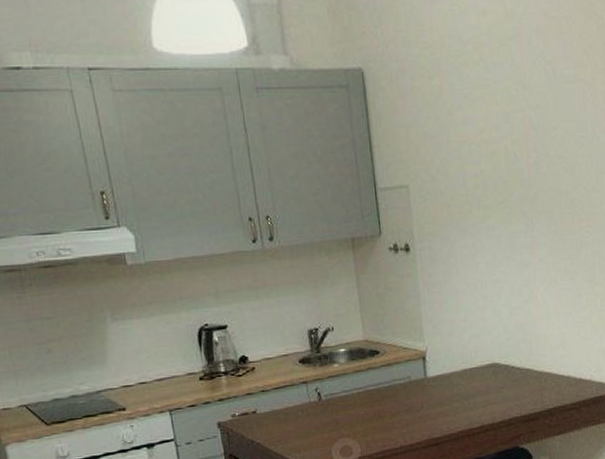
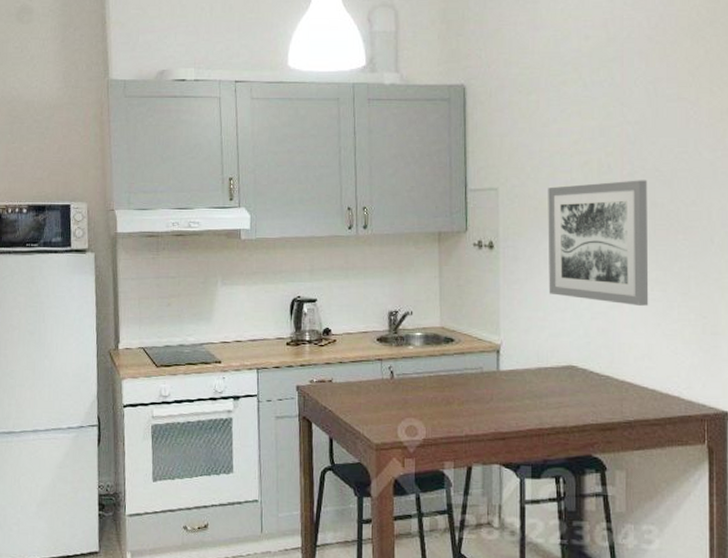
wall art: none [458,168,560,297] -> present [548,180,649,306]

